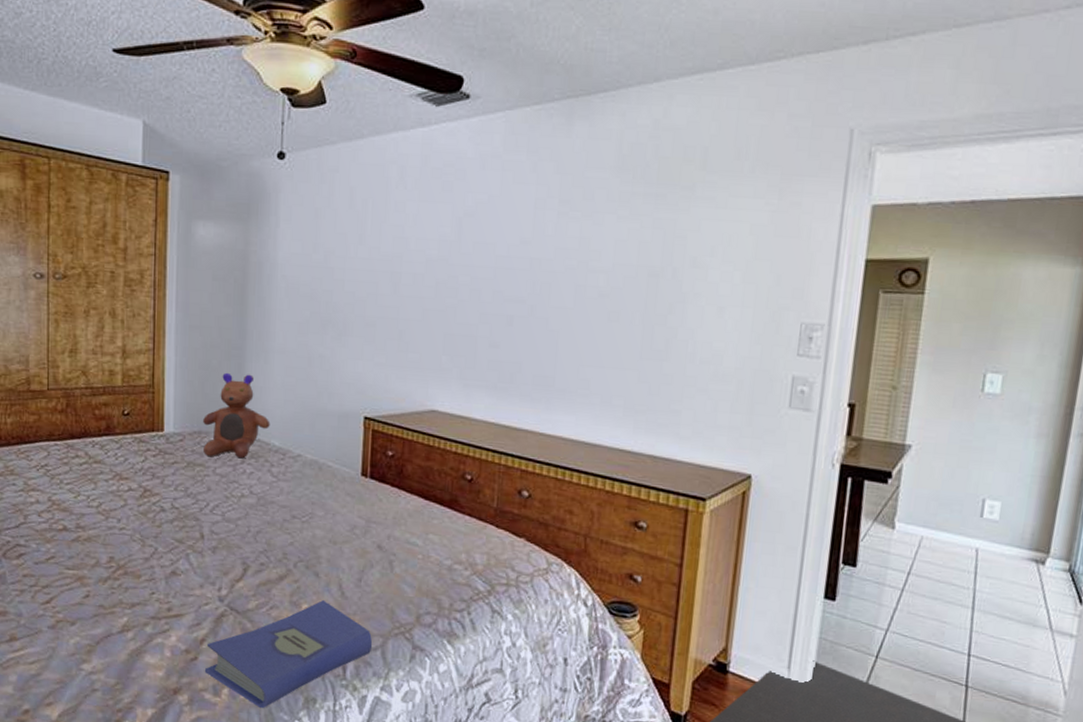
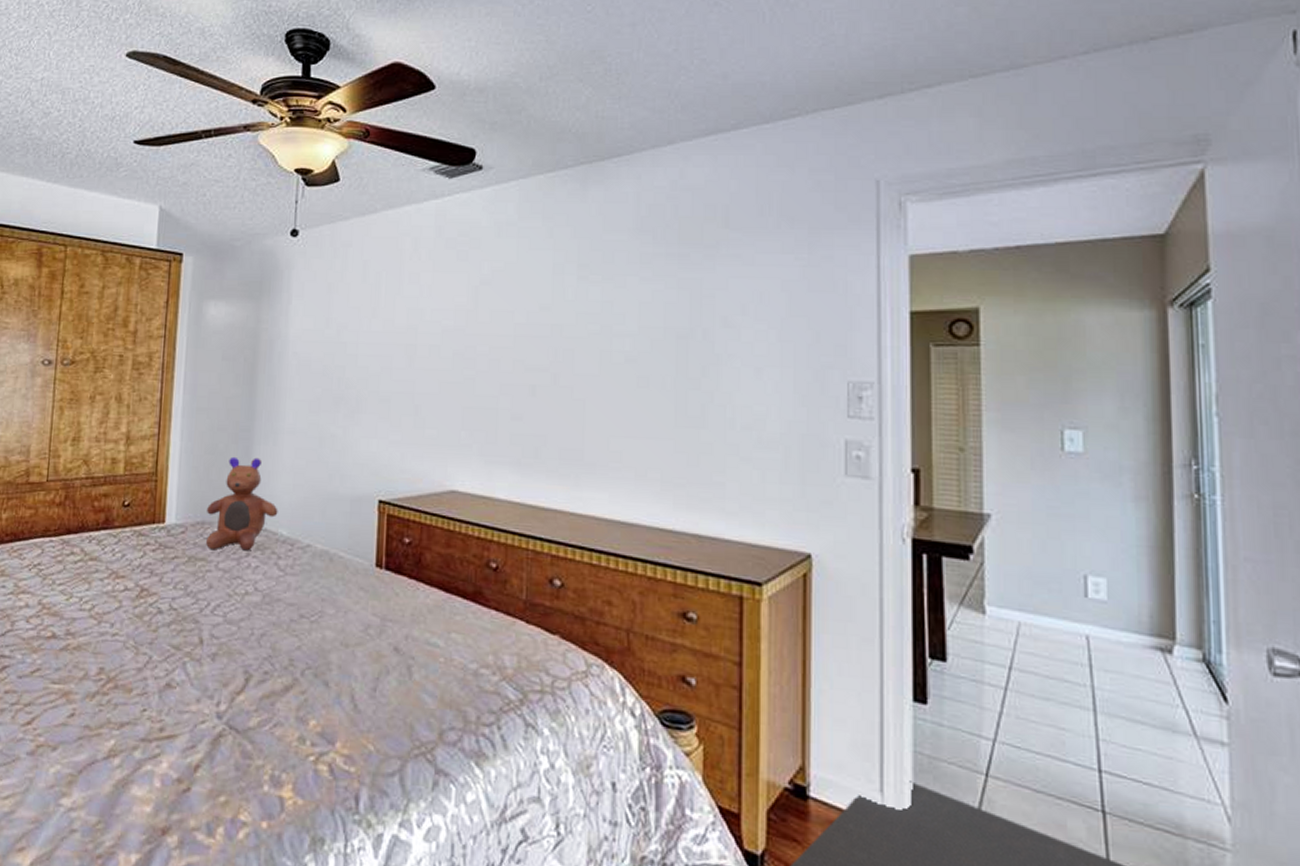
hardcover book: present [204,599,373,708] -> none [197,714,389,851]

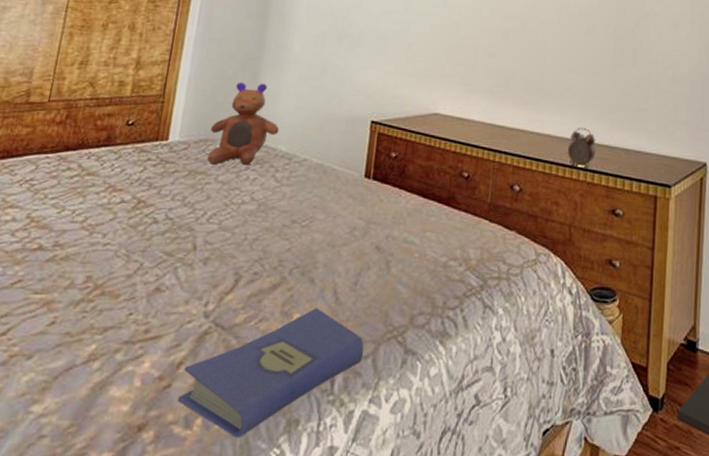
hardcover book: none [197,714,389,851] -> present [177,307,364,437]
alarm clock: none [620,507,657,559] -> present [568,128,596,168]

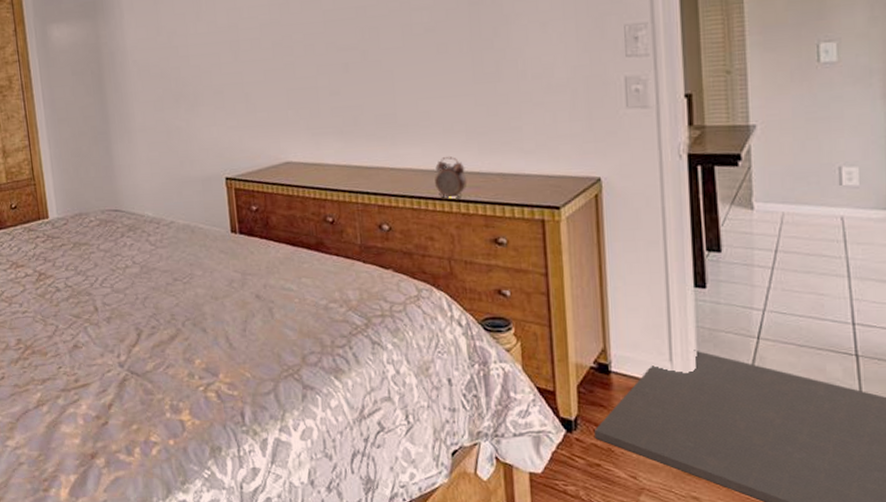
hardcover book: present [177,307,364,437] -> none [114,353,266,462]
toy: present [207,81,280,165] -> none [82,154,142,236]

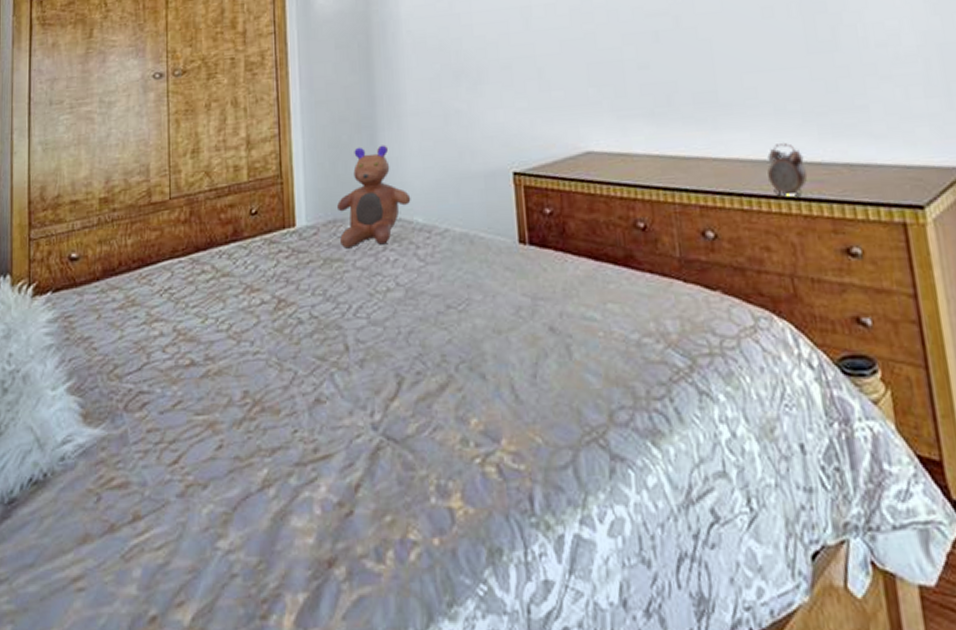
toy: none [82,154,142,236] -> present [337,144,411,249]

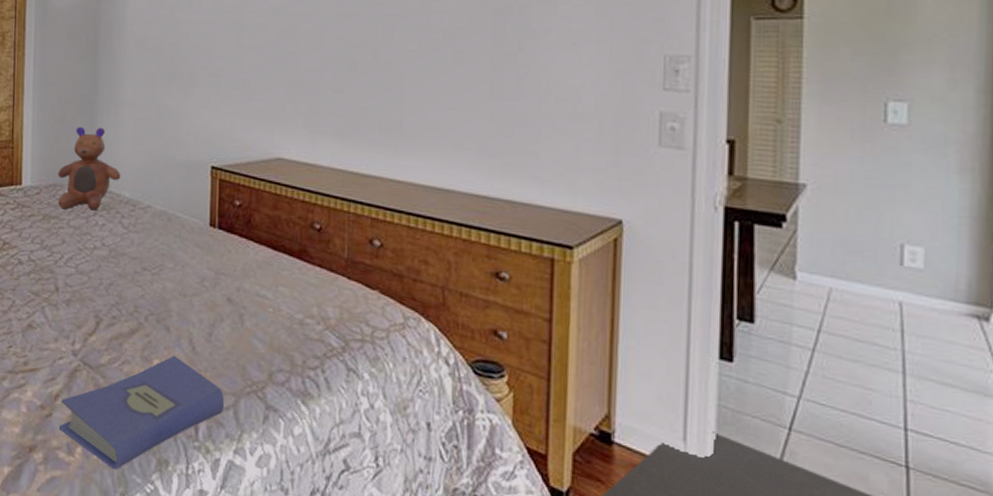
hardcover book: none [362,408,562,571] -> present [58,354,225,469]
alarm clock: present [767,143,808,196] -> none [436,175,472,222]

